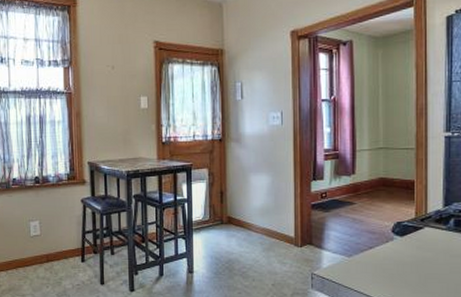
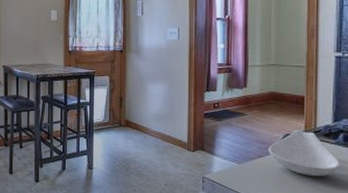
spoon rest: none [379,216,452,266] -> present [268,129,341,177]

